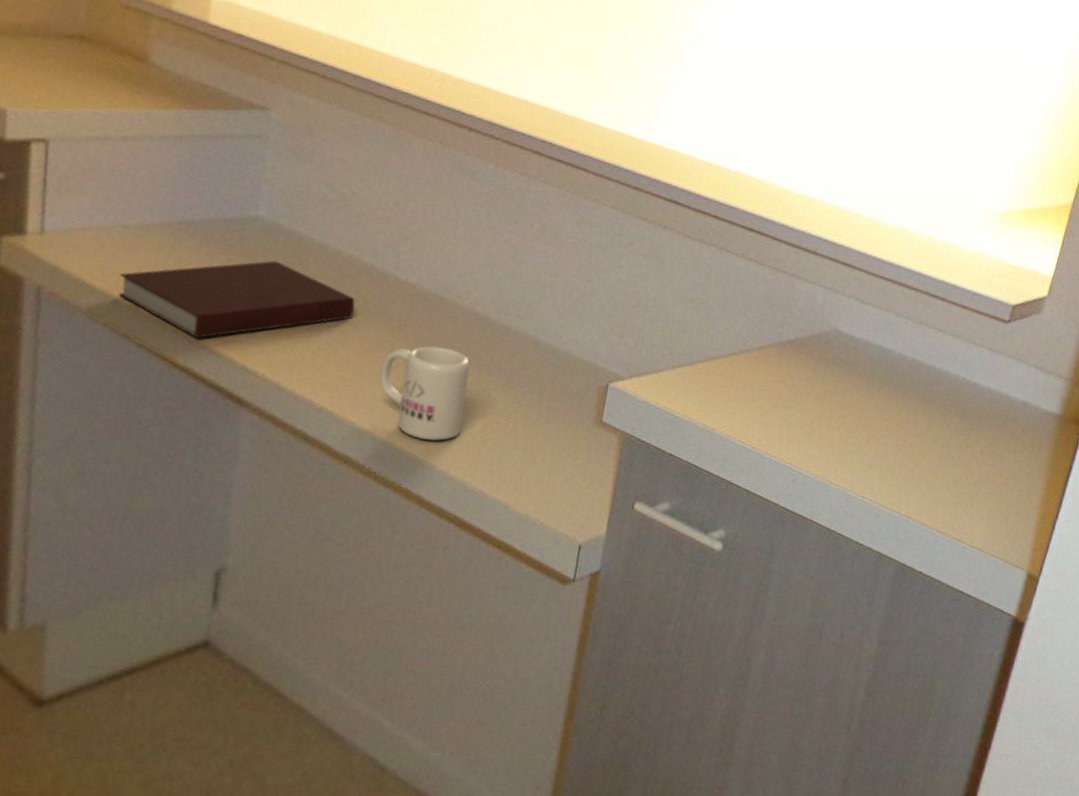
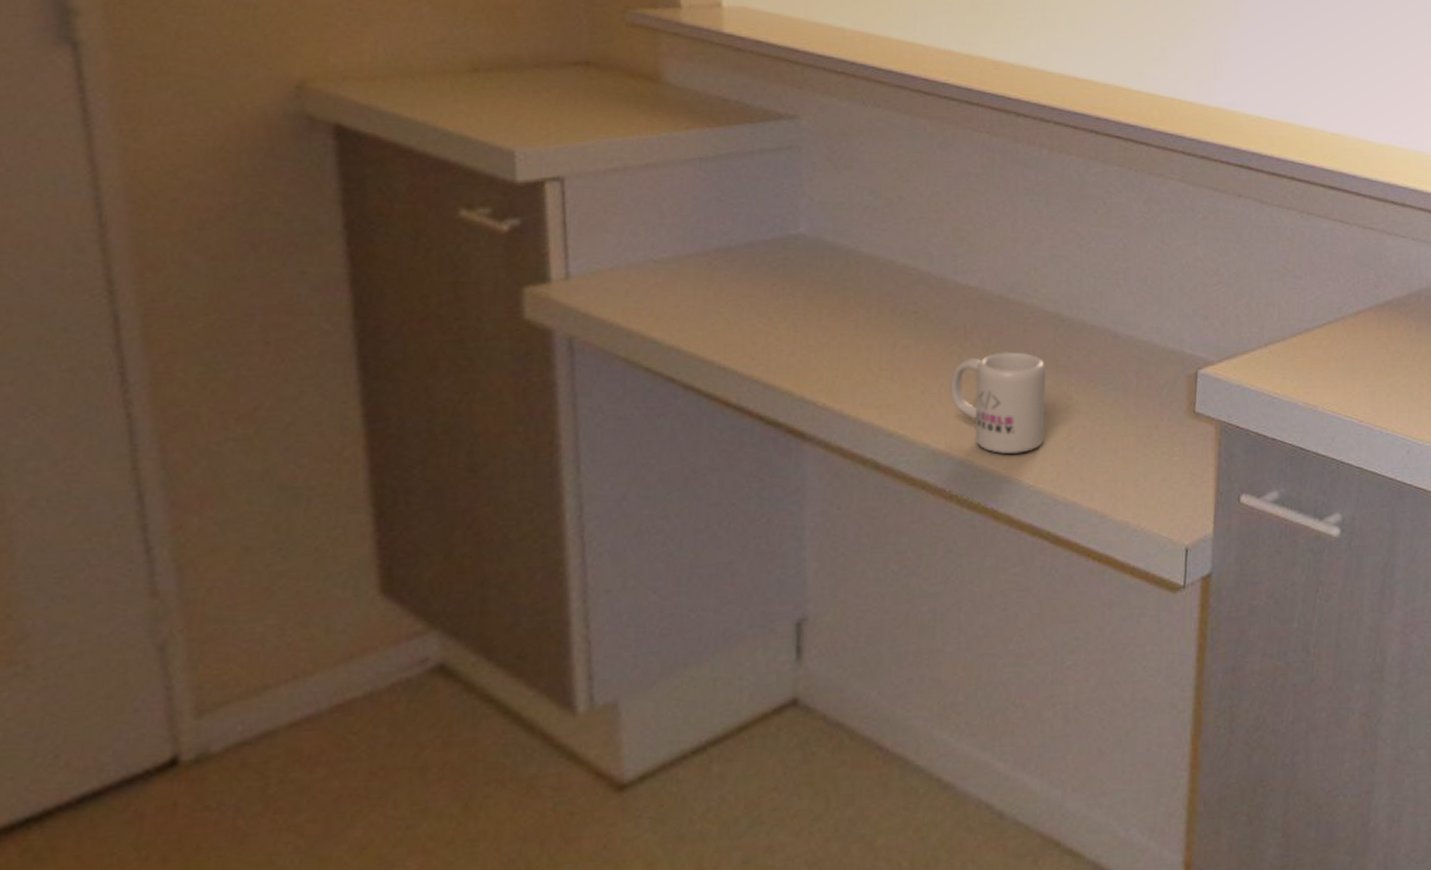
notebook: present [118,260,355,339] -> none [657,280,914,372]

